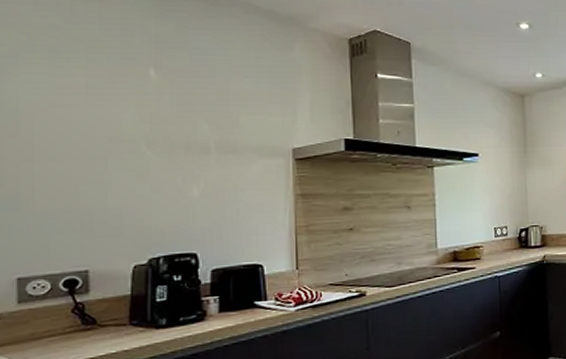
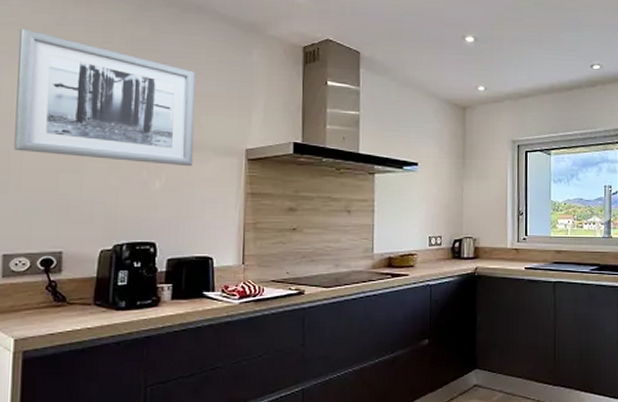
wall art: none [20,27,234,171] -> present [14,28,196,167]

